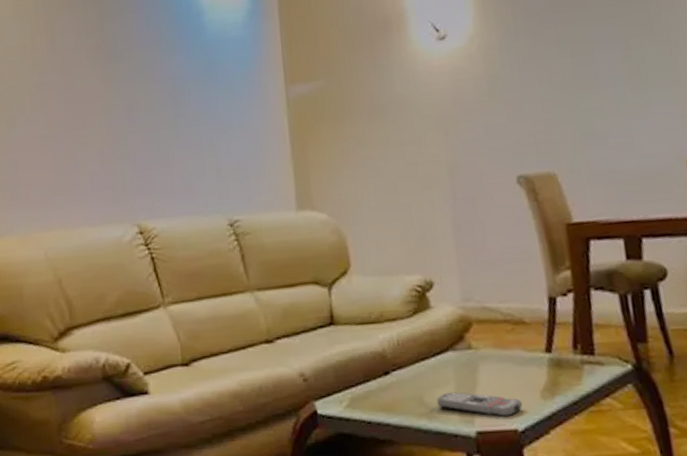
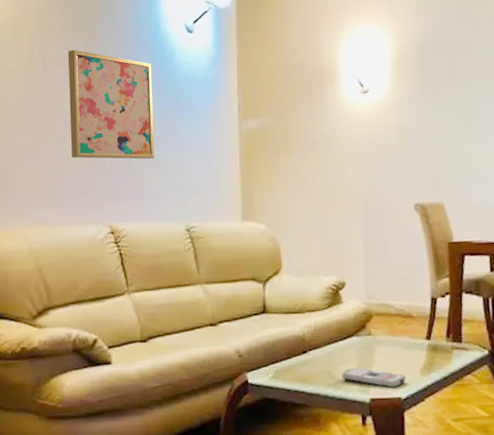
wall art: none [78,16,186,146] -> present [68,50,155,159]

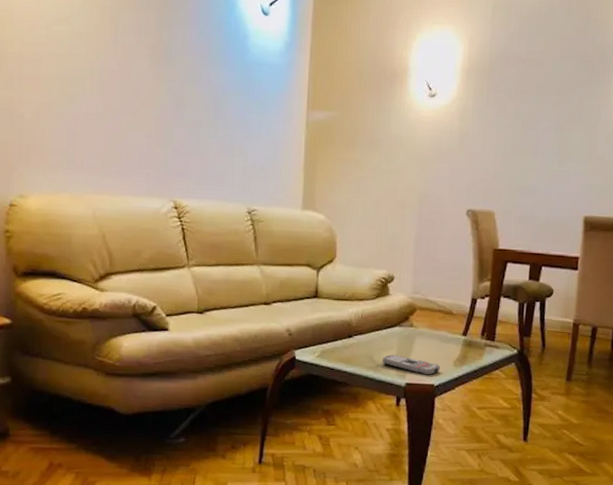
wall art: present [68,50,155,159] -> none [139,19,225,139]

